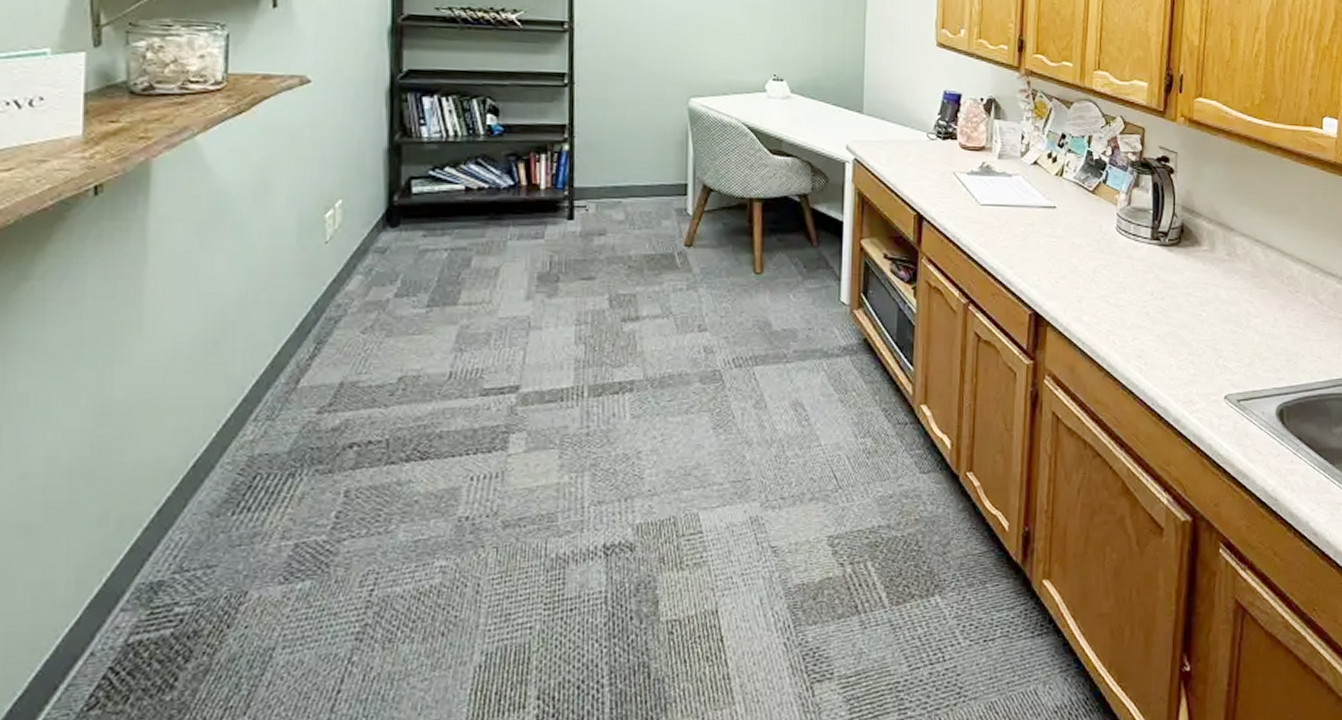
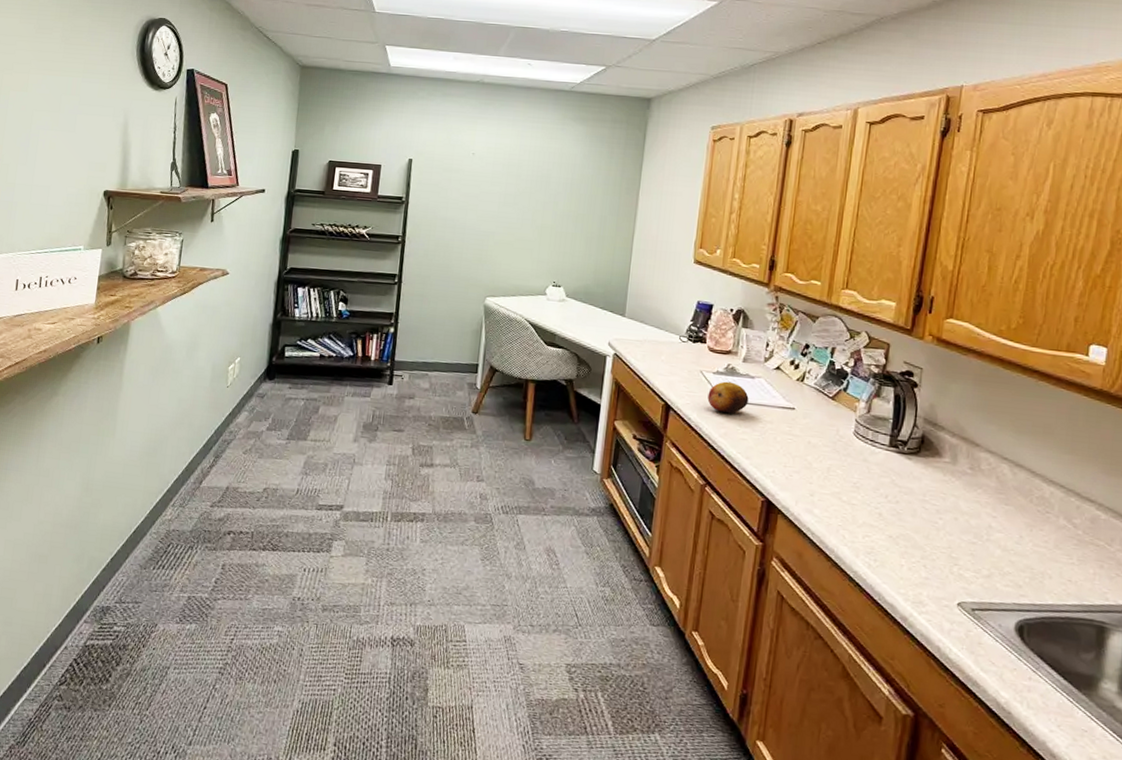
fruit: none [963,182,1007,218] -> present [707,381,749,413]

